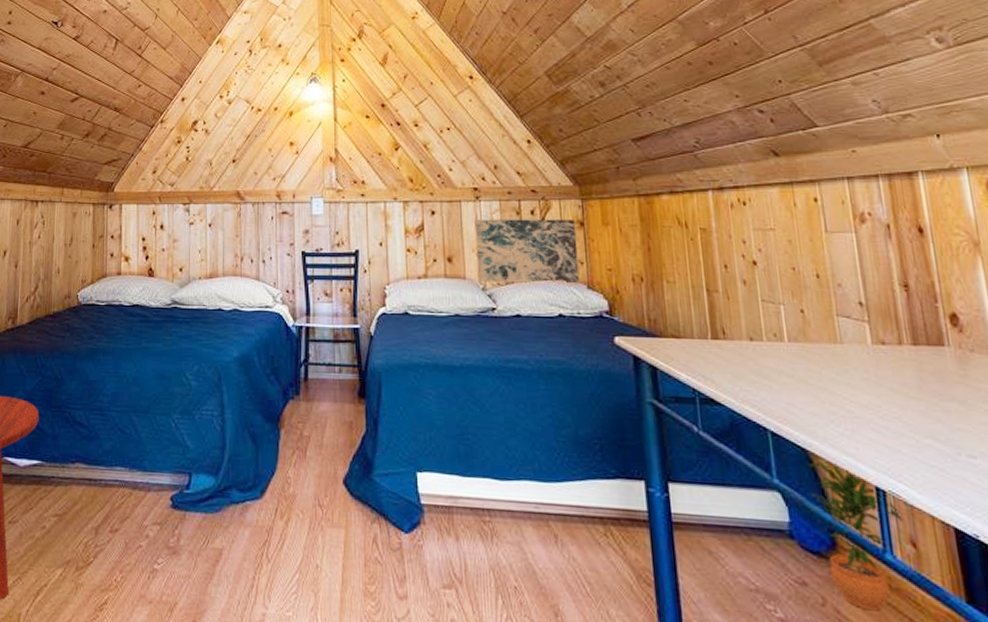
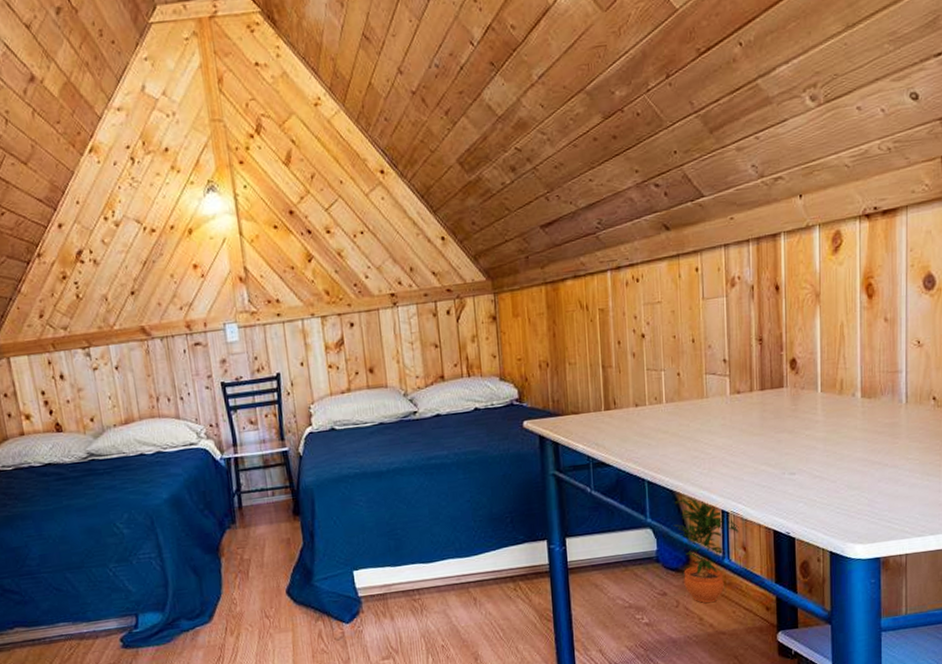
wall art: present [475,219,580,284] -> none [393,315,493,388]

